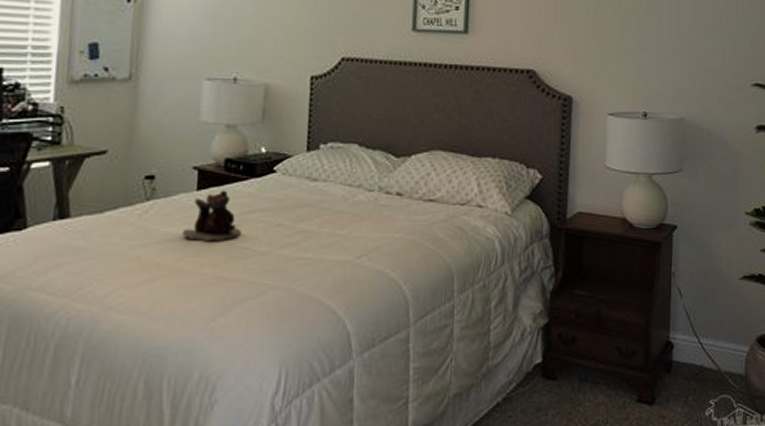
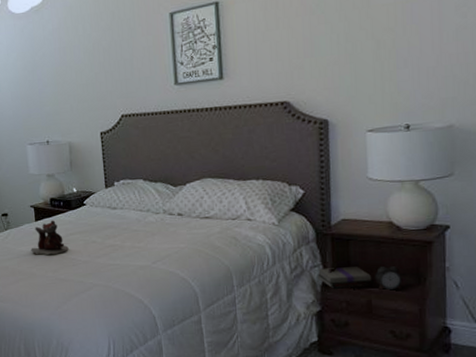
books: none [548,269,604,298] -> present [318,267,374,290]
alarm clock: none [606,269,632,299] -> present [375,266,403,291]

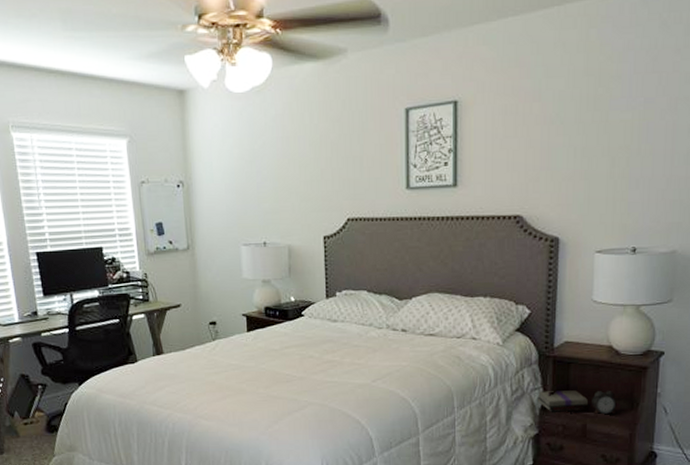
stuffed animal: present [31,220,69,256] -> none [241,331,283,370]

